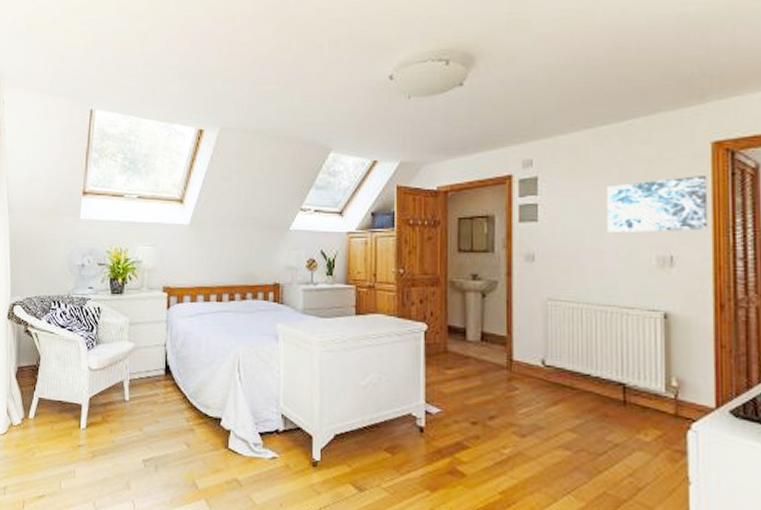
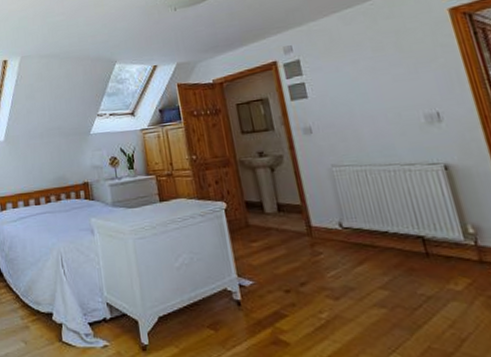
wall art: present [607,176,709,234] -> none [363,38,466,100]

